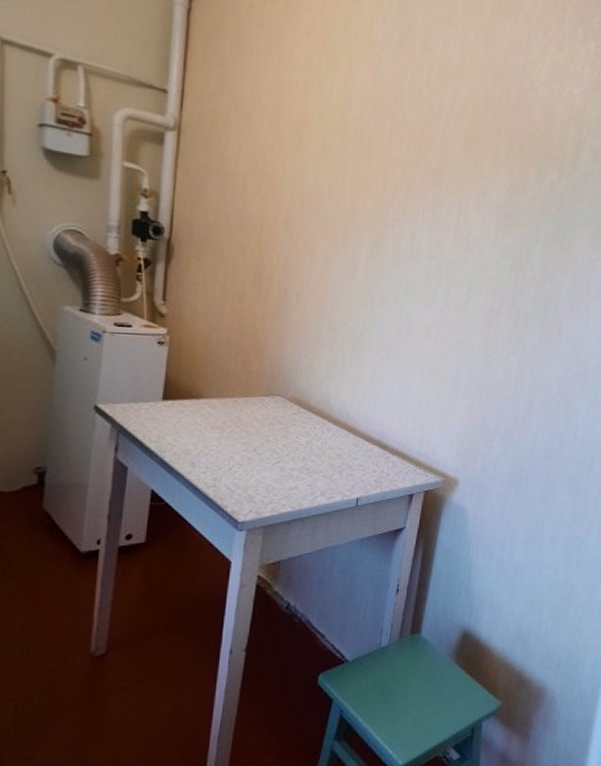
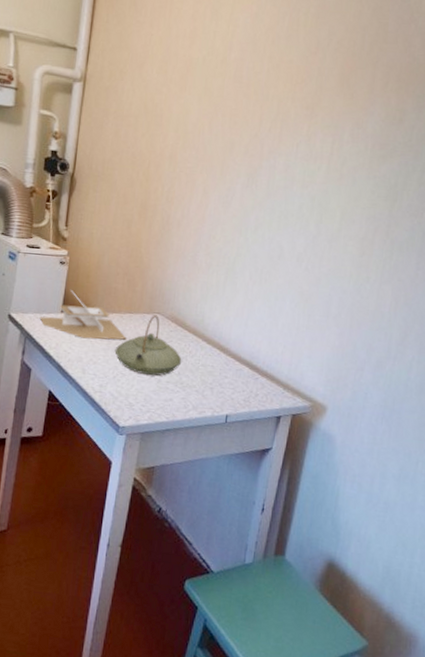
napkin holder: none [135,373,244,429] -> present [39,289,127,340]
teapot: none [229,397,307,463] -> present [114,315,182,376]

